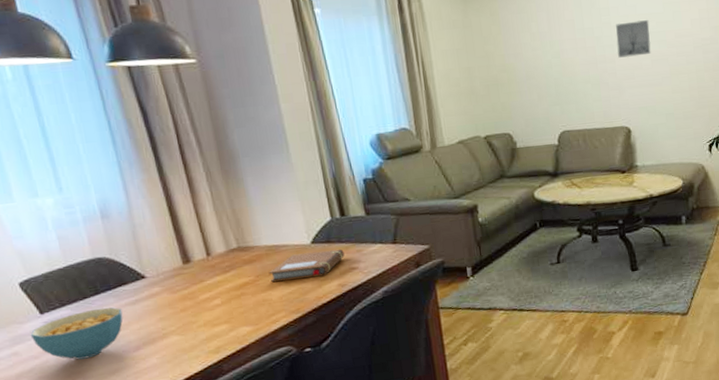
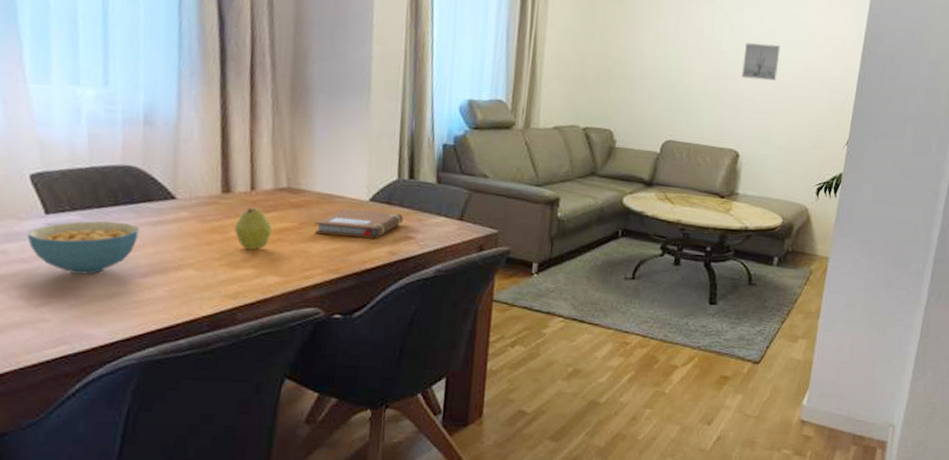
fruit: none [201,270,235,309] -> present [235,207,273,250]

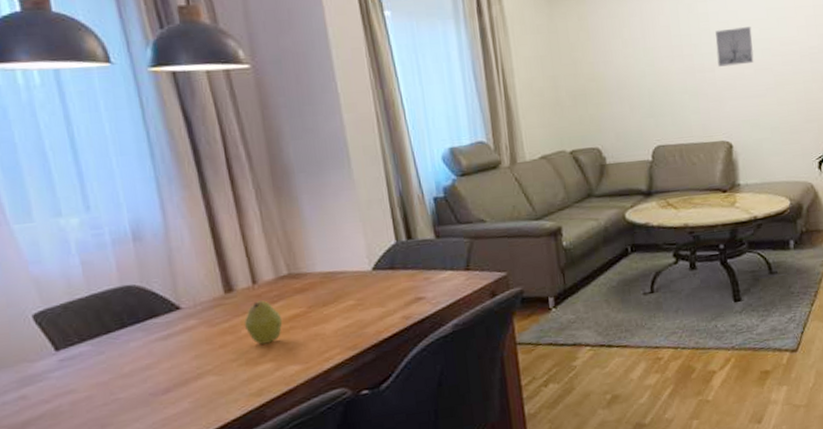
cereal bowl: present [27,220,139,275] -> none [42,343,152,405]
notebook: present [314,208,403,239] -> none [322,276,410,314]

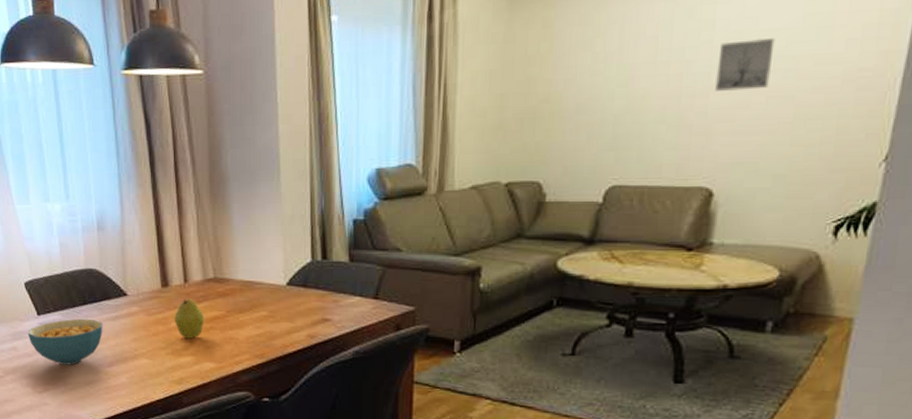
cereal bowl: none [42,343,152,405] -> present [27,318,103,365]

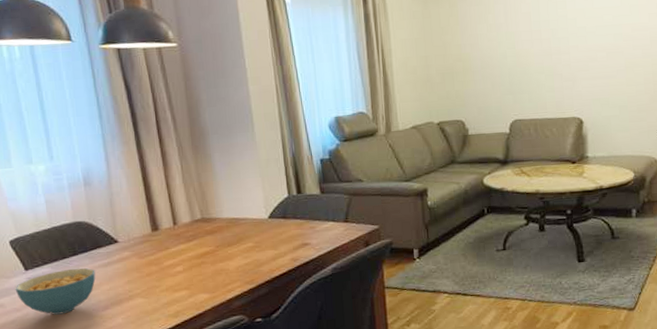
fruit: present [175,299,205,339] -> none [166,239,196,275]
wall art: present [715,38,775,91] -> none [571,14,607,50]

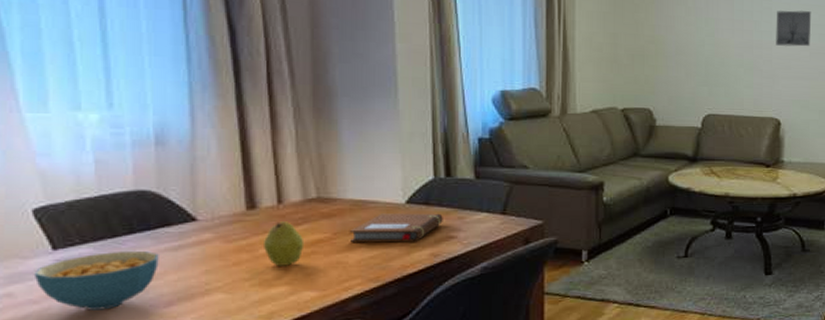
fruit: none [166,239,196,275] -> present [264,221,305,266]
notebook: none [227,224,298,253] -> present [349,213,443,243]
wall art: none [571,14,607,50] -> present [776,10,812,47]

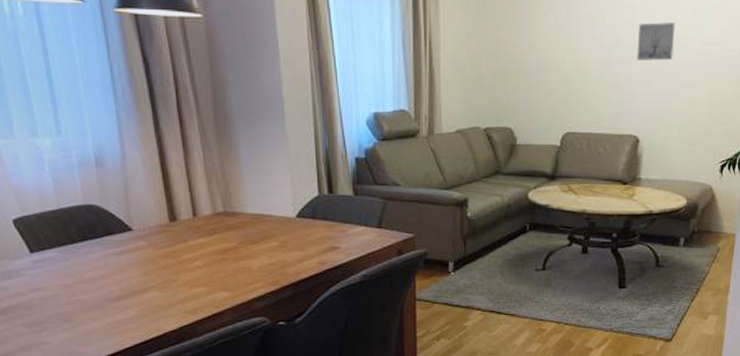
cereal bowl: present [33,250,159,311] -> none [19,254,107,302]
fruit: present [264,221,305,266] -> none [185,232,217,270]
notebook: present [349,213,443,243] -> none [251,226,328,252]

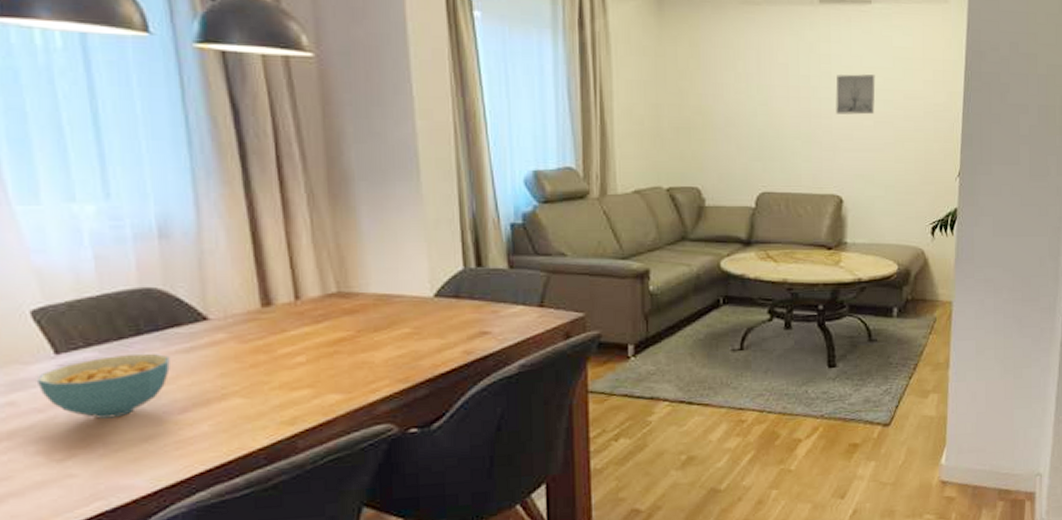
cereal bowl: none [19,254,107,302] -> present [36,353,170,419]

